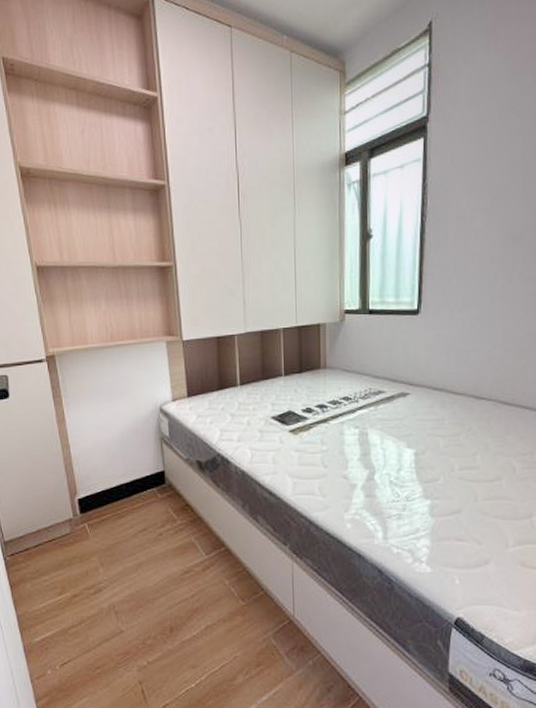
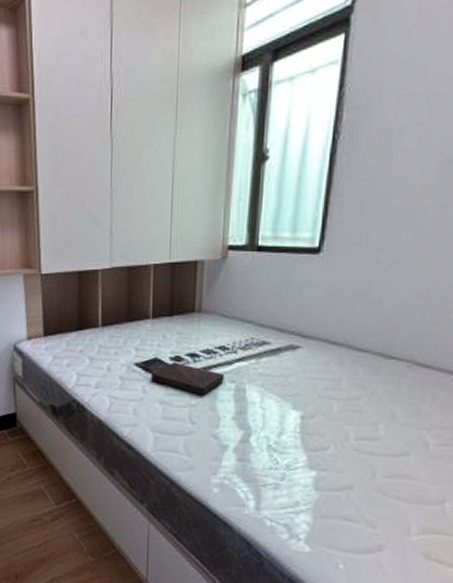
book: none [287,413,349,442] -> present [151,361,224,396]

